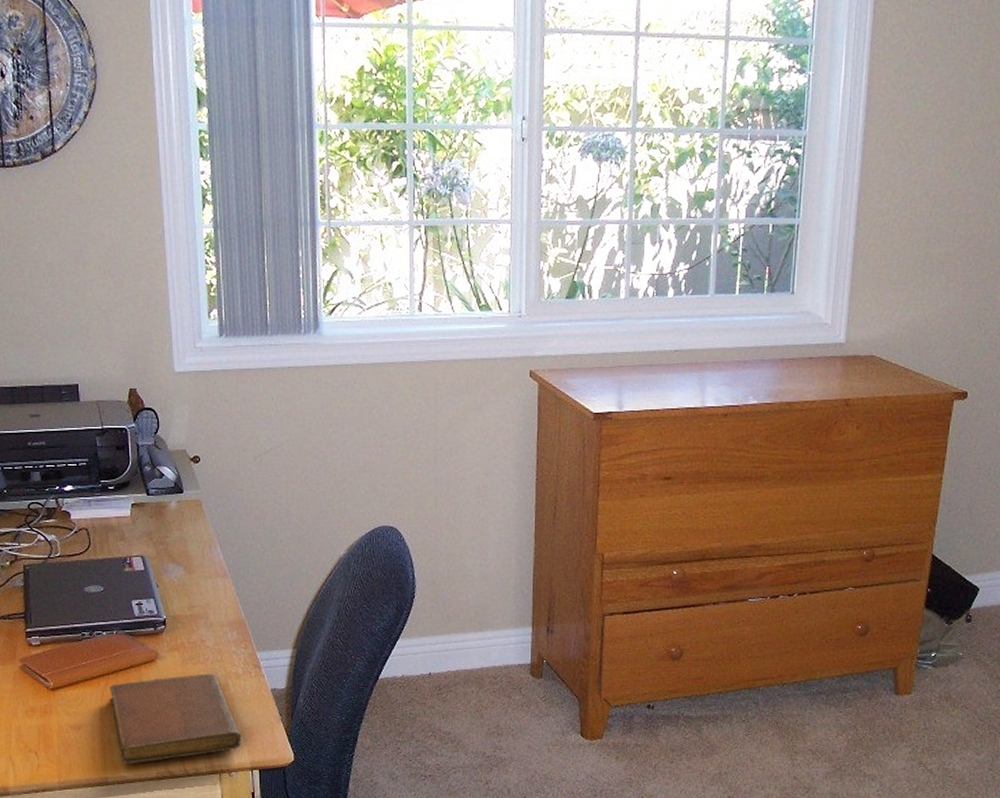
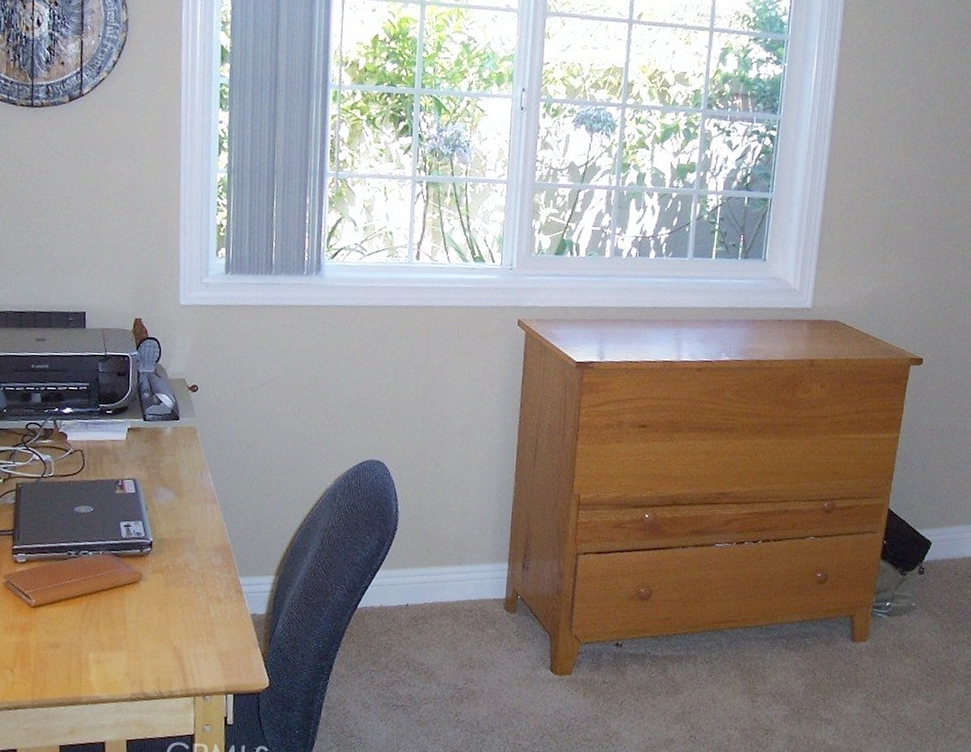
notebook: present [110,673,242,765] -> none [91,596,219,685]

